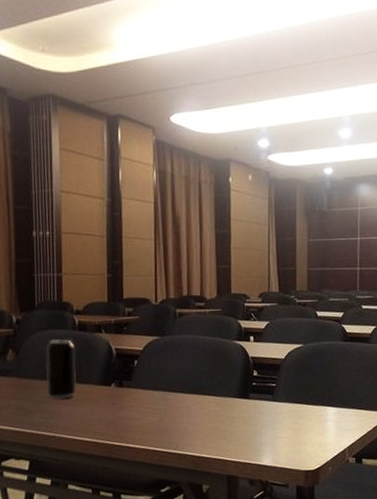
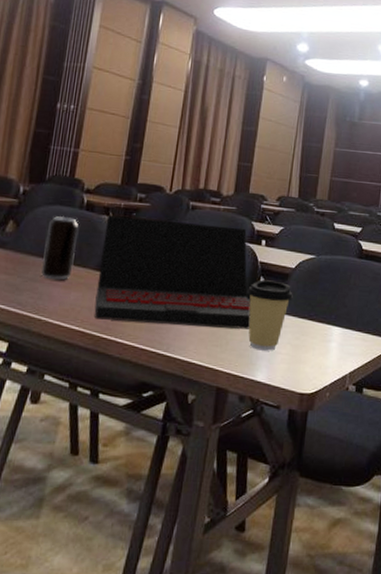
laptop: none [99,328,251,429] -> present [95,215,251,329]
coffee cup: none [242,372,286,438] -> present [246,279,293,351]

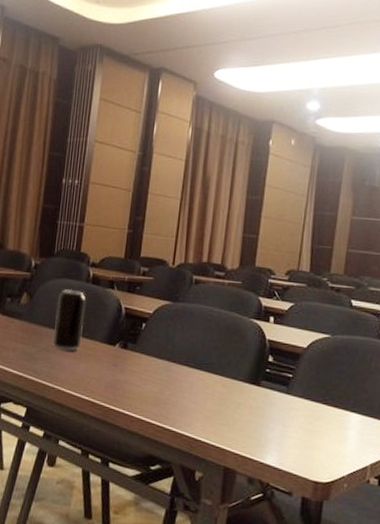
laptop: present [95,215,251,329] -> none [103,289,259,410]
coffee cup: present [246,279,293,351] -> none [254,358,305,435]

